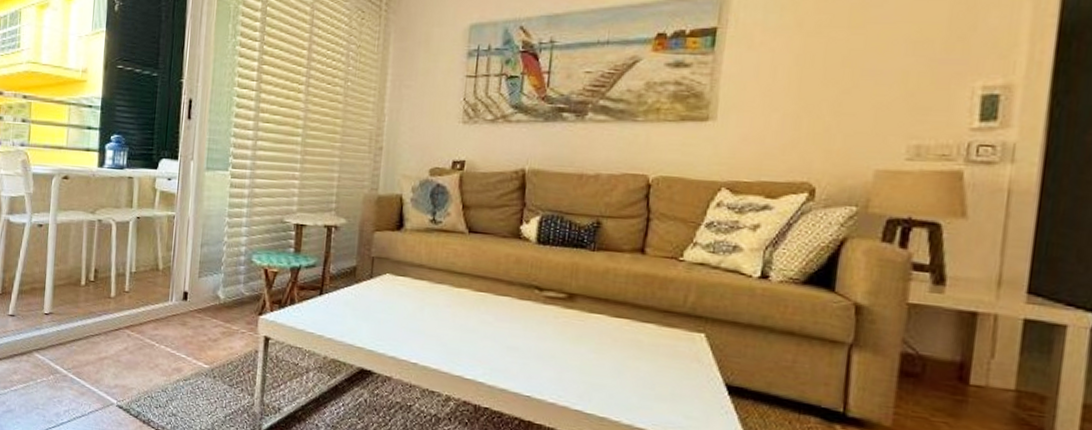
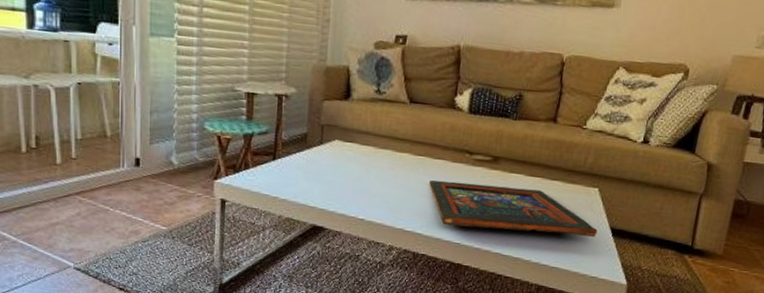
religious icon: none [492,320,708,395] -> present [429,180,598,237]

